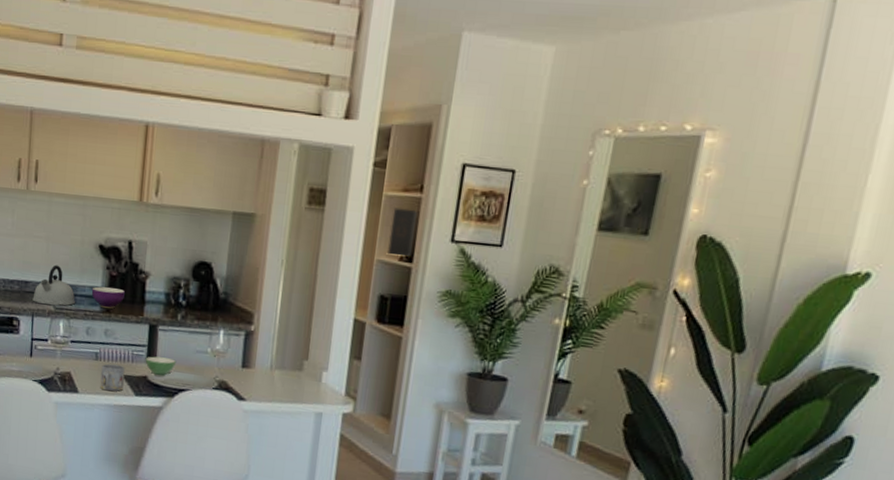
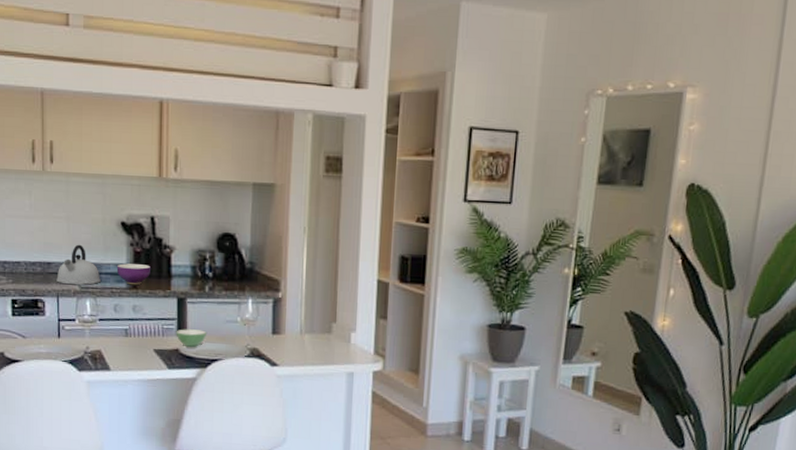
mug: present [100,364,125,392] -> none [132,339,156,367]
decorative box: present [388,207,418,257] -> none [405,171,431,218]

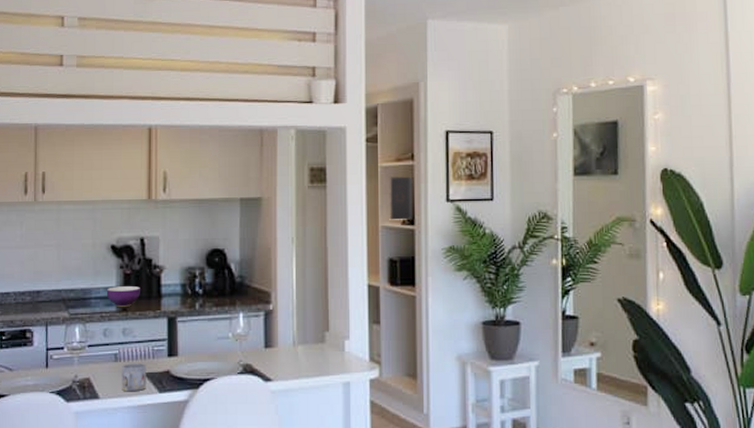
kettle: present [56,244,101,285] -> none [45,270,90,312]
mug: none [132,339,156,367] -> present [121,363,146,392]
bowl: present [176,329,207,350] -> none [166,349,199,370]
decorative box: none [405,171,431,218] -> present [390,176,413,220]

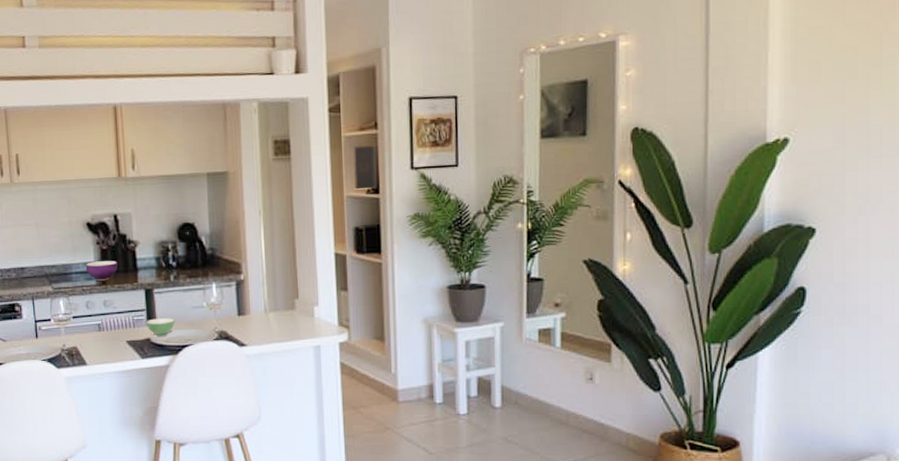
mug: present [121,363,146,392] -> none [105,332,129,359]
bowl: none [166,349,199,370] -> present [146,318,176,338]

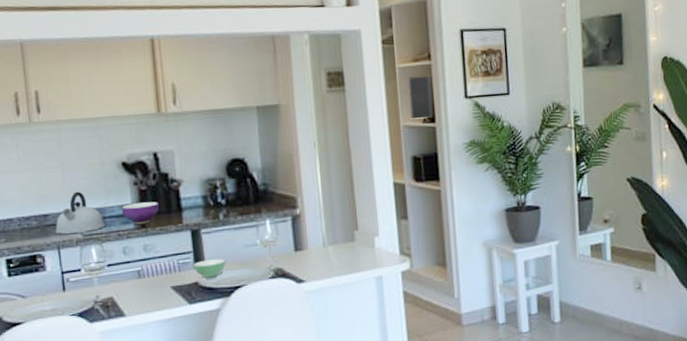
kettle: none [30,248,72,287] -> present [55,191,105,235]

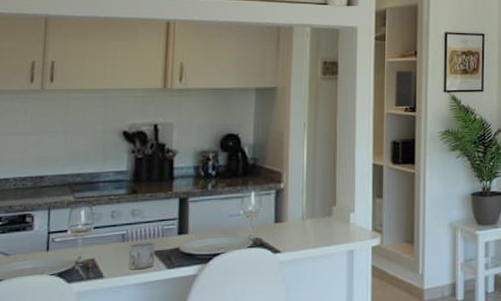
kettle: present [55,191,105,235] -> none [49,156,98,197]
bowl: present [121,202,159,225] -> none [115,170,152,191]
mug: none [146,277,175,307] -> present [128,242,155,270]
bowl: present [193,258,227,281] -> none [176,226,210,247]

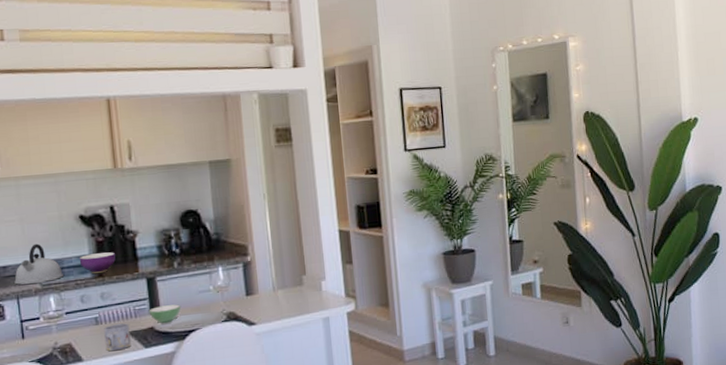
kettle: none [49,156,98,197] -> present [14,243,63,285]
bowl: none [115,170,152,191] -> present [79,252,116,274]
bowl: none [176,226,210,247] -> present [149,304,181,325]
decorative box: present [395,70,415,108] -> none [352,131,375,171]

